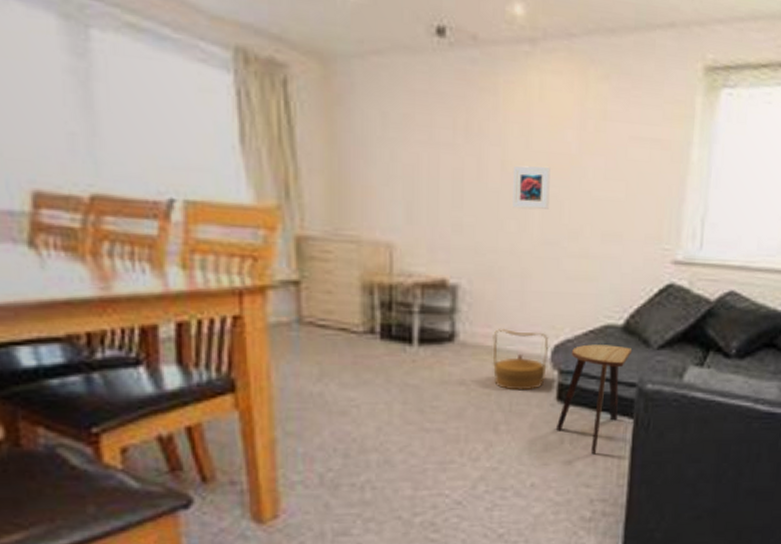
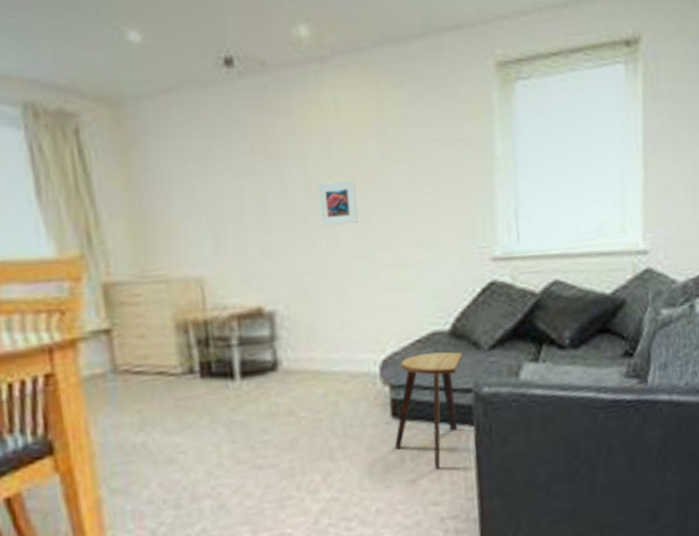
basket: present [492,329,548,391] -> none [317,348,378,413]

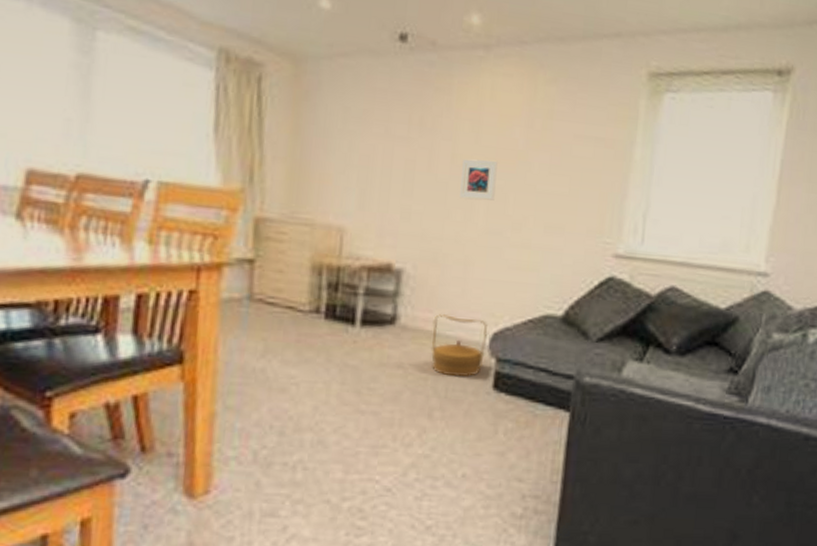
basket: none [317,348,378,413] -> present [430,314,487,377]
stool: present [394,352,463,469] -> none [490,333,571,446]

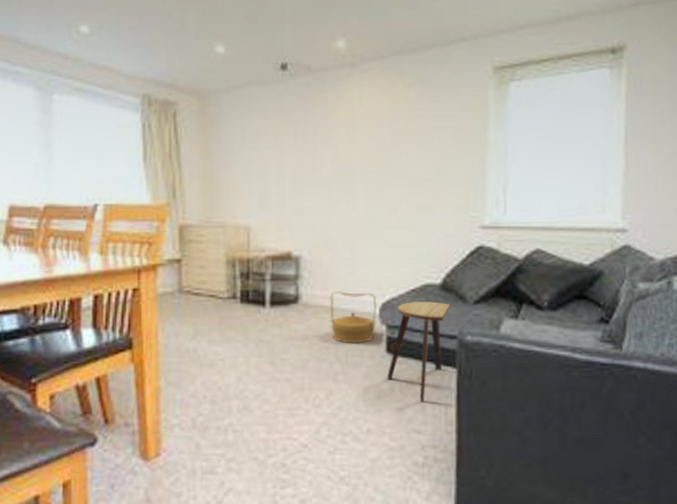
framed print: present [460,159,498,201] -> none [342,157,371,192]
stool: none [490,333,571,446] -> present [386,301,451,401]

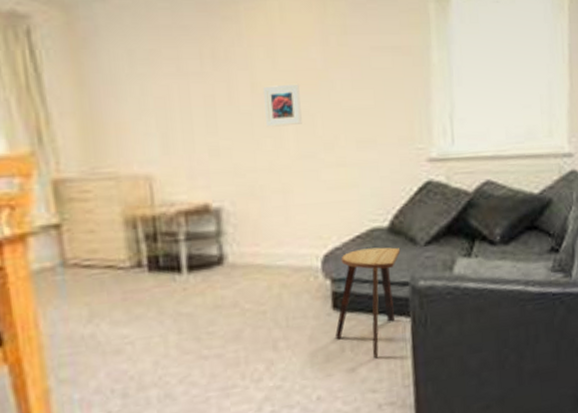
basket: present [330,291,376,344] -> none [261,243,319,305]
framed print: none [342,157,371,192] -> present [263,83,302,127]

